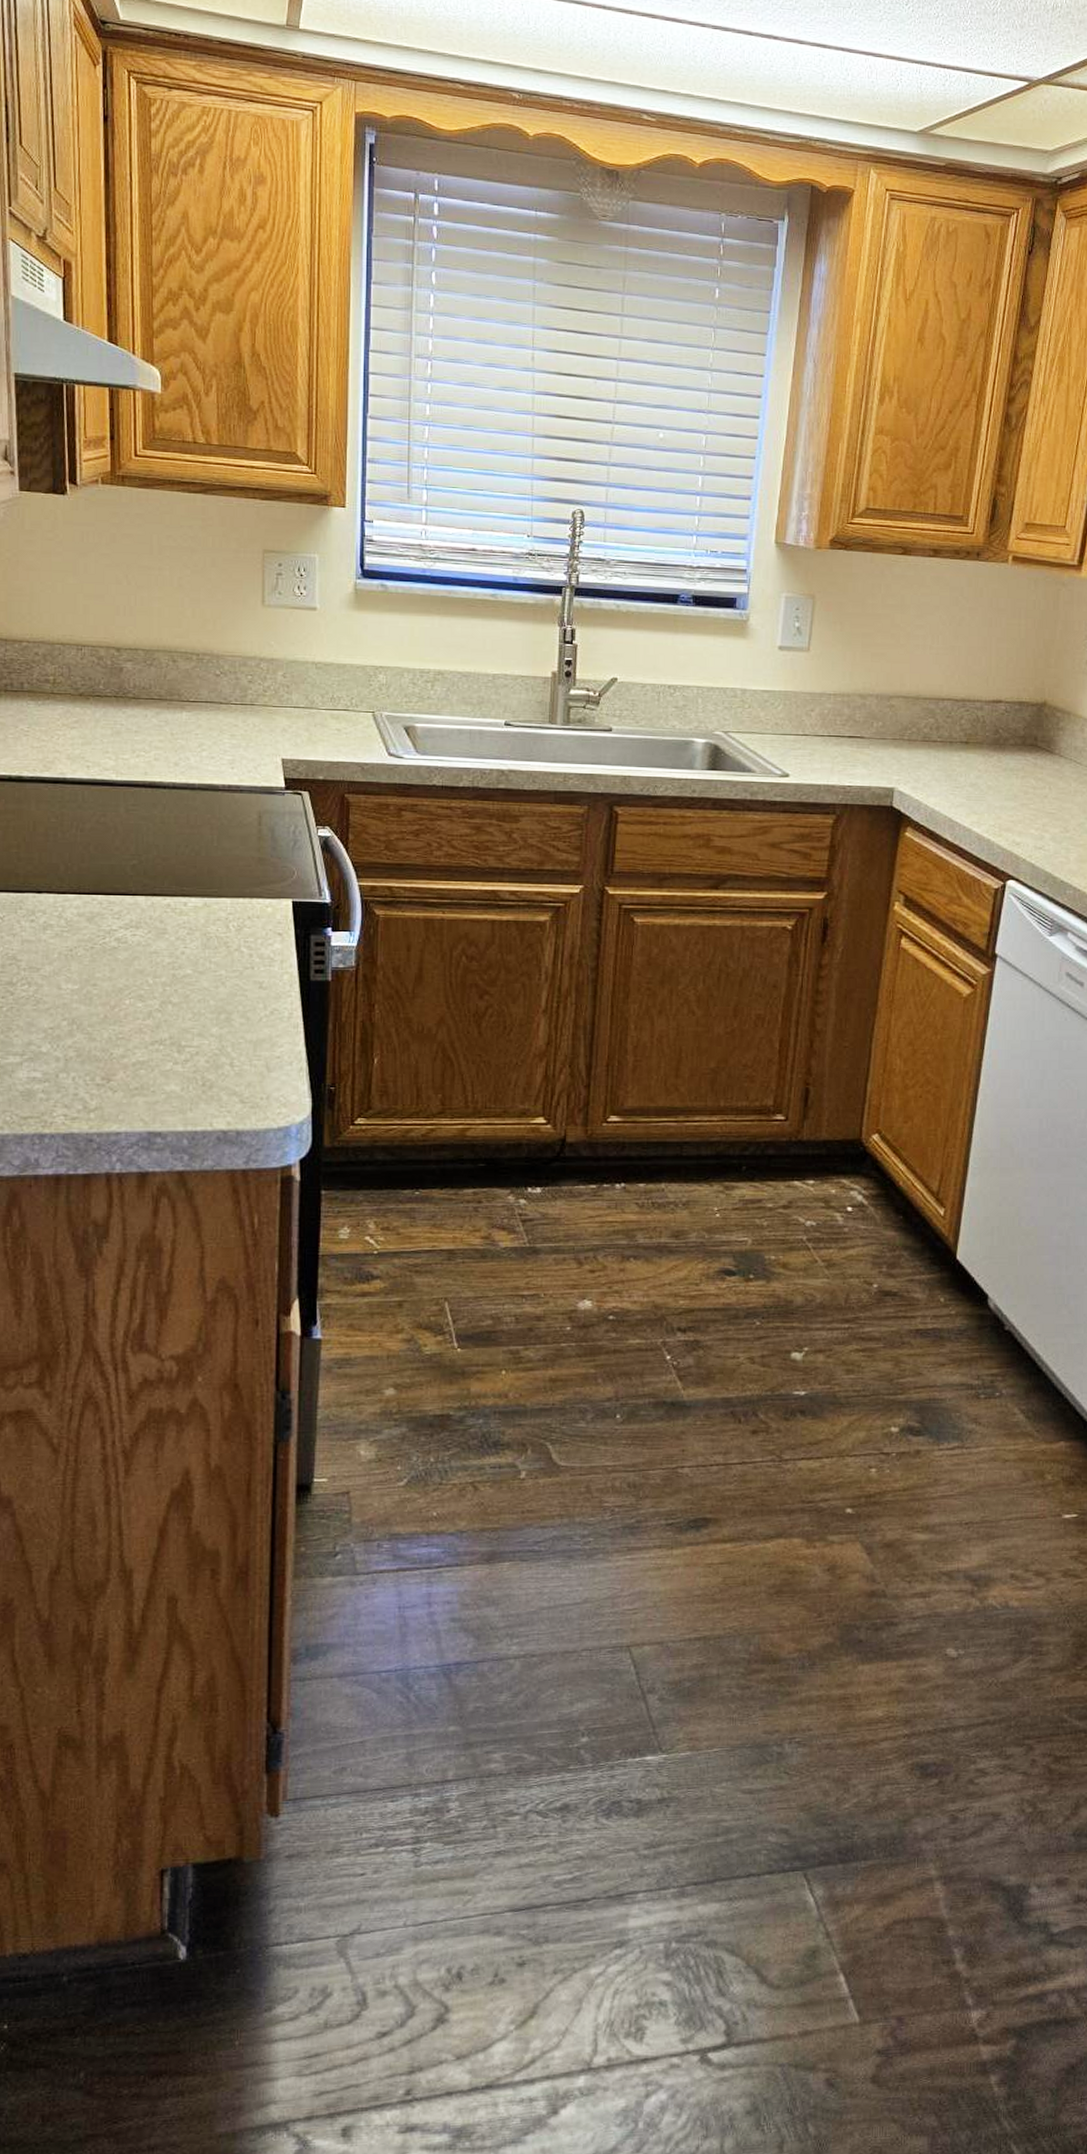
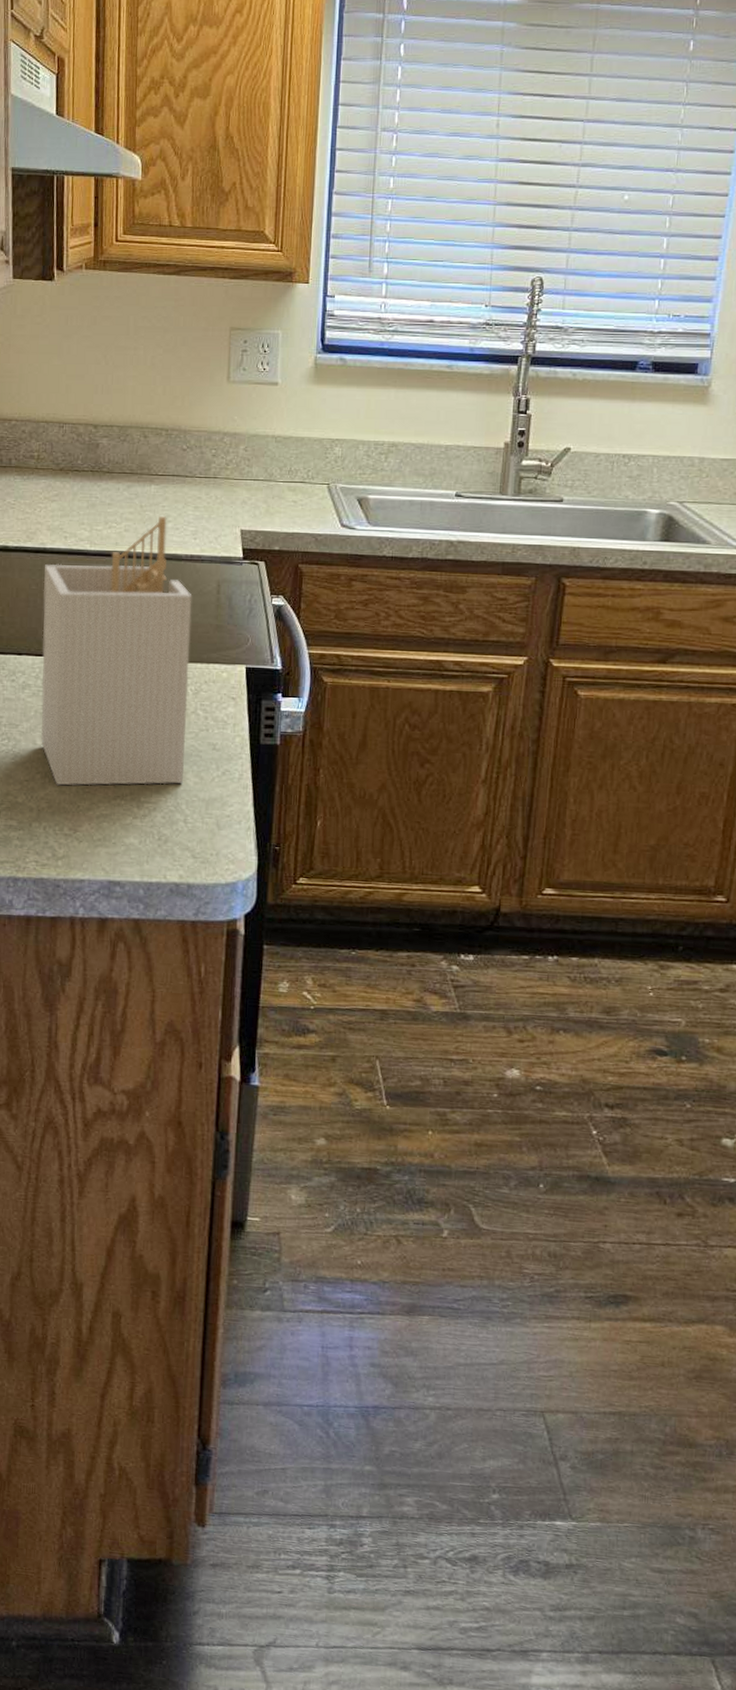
utensil holder: none [64,745,232,1032] -> present [40,516,192,786]

